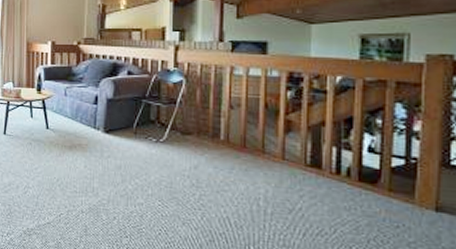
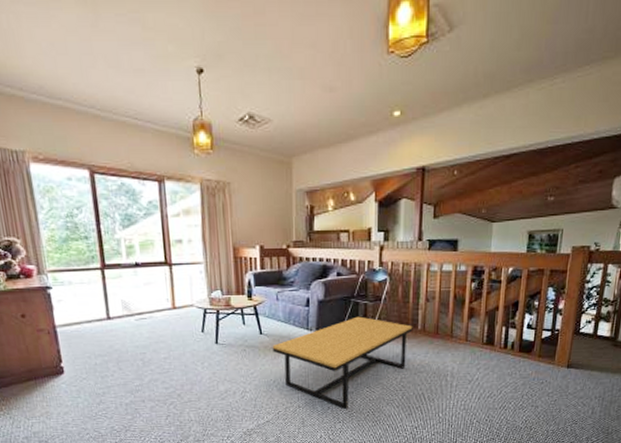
coffee table: none [57,119,214,223] -> present [272,316,413,410]

